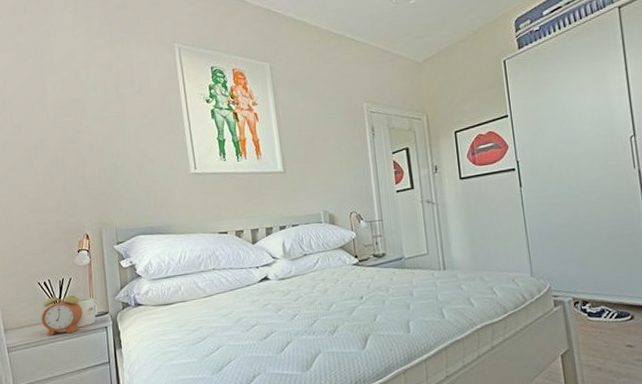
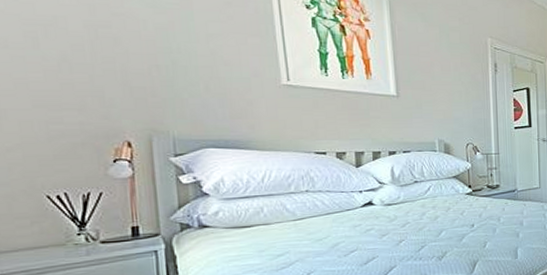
alarm clock: present [41,290,83,336] -> none [51,206,120,261]
mug: present [76,297,100,328] -> none [109,215,147,252]

